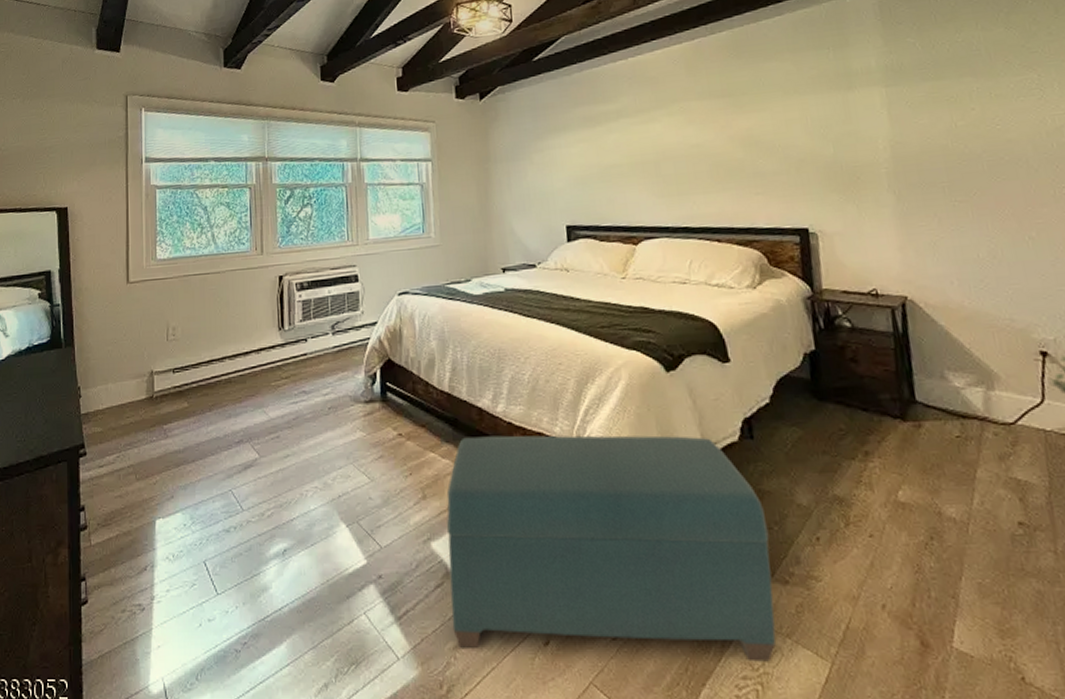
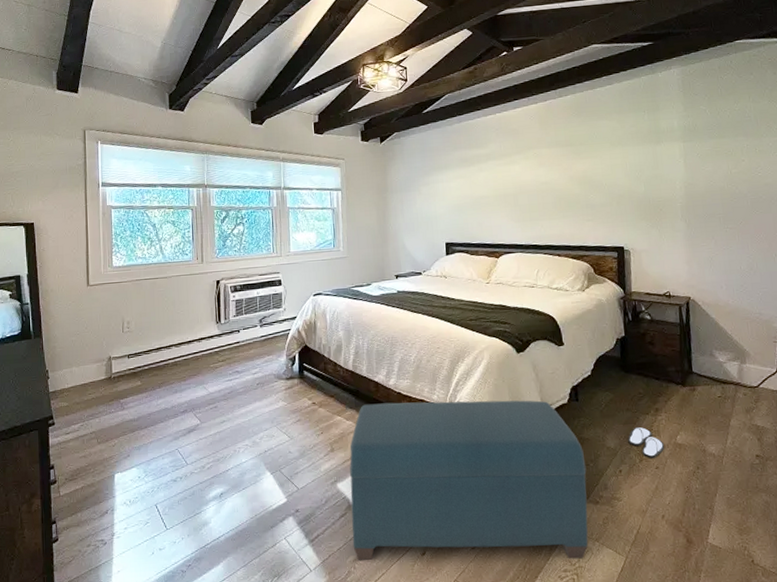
slippers: none [826,477,881,522] -> present [628,427,665,458]

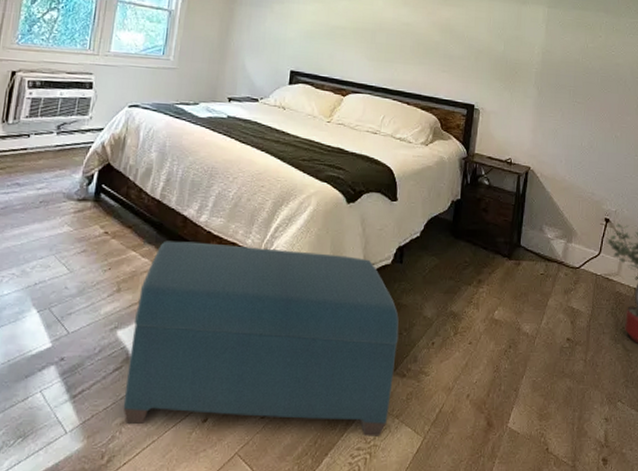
slippers: present [628,427,665,458] -> none [446,298,481,332]

